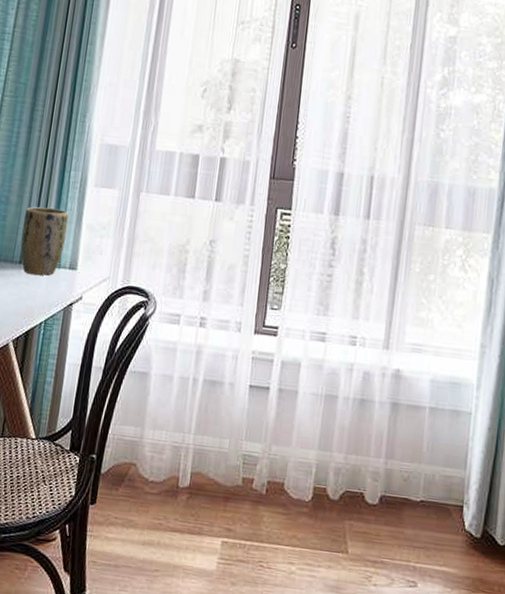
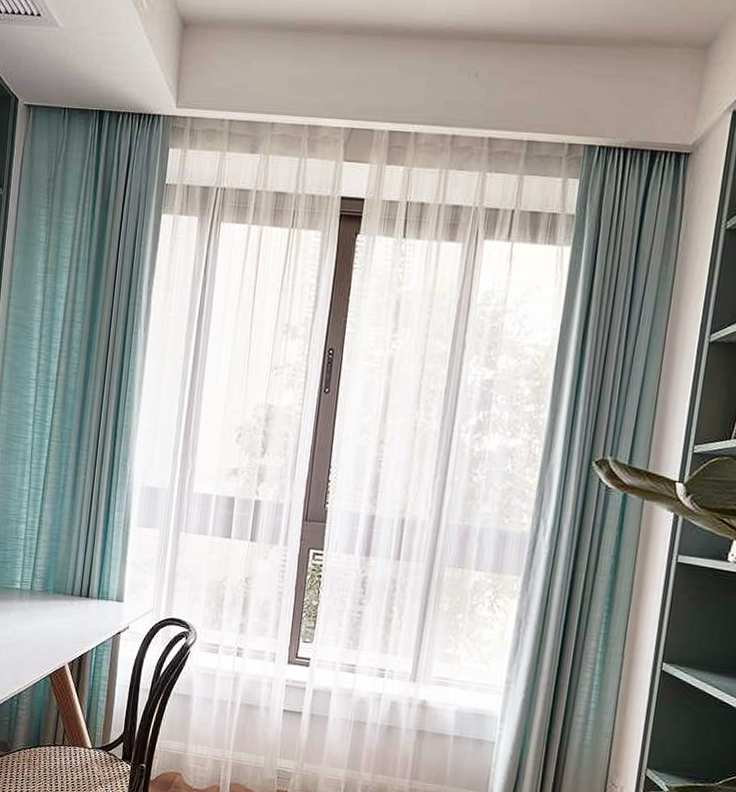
plant pot: present [20,206,69,275] -> none [72,544,114,607]

